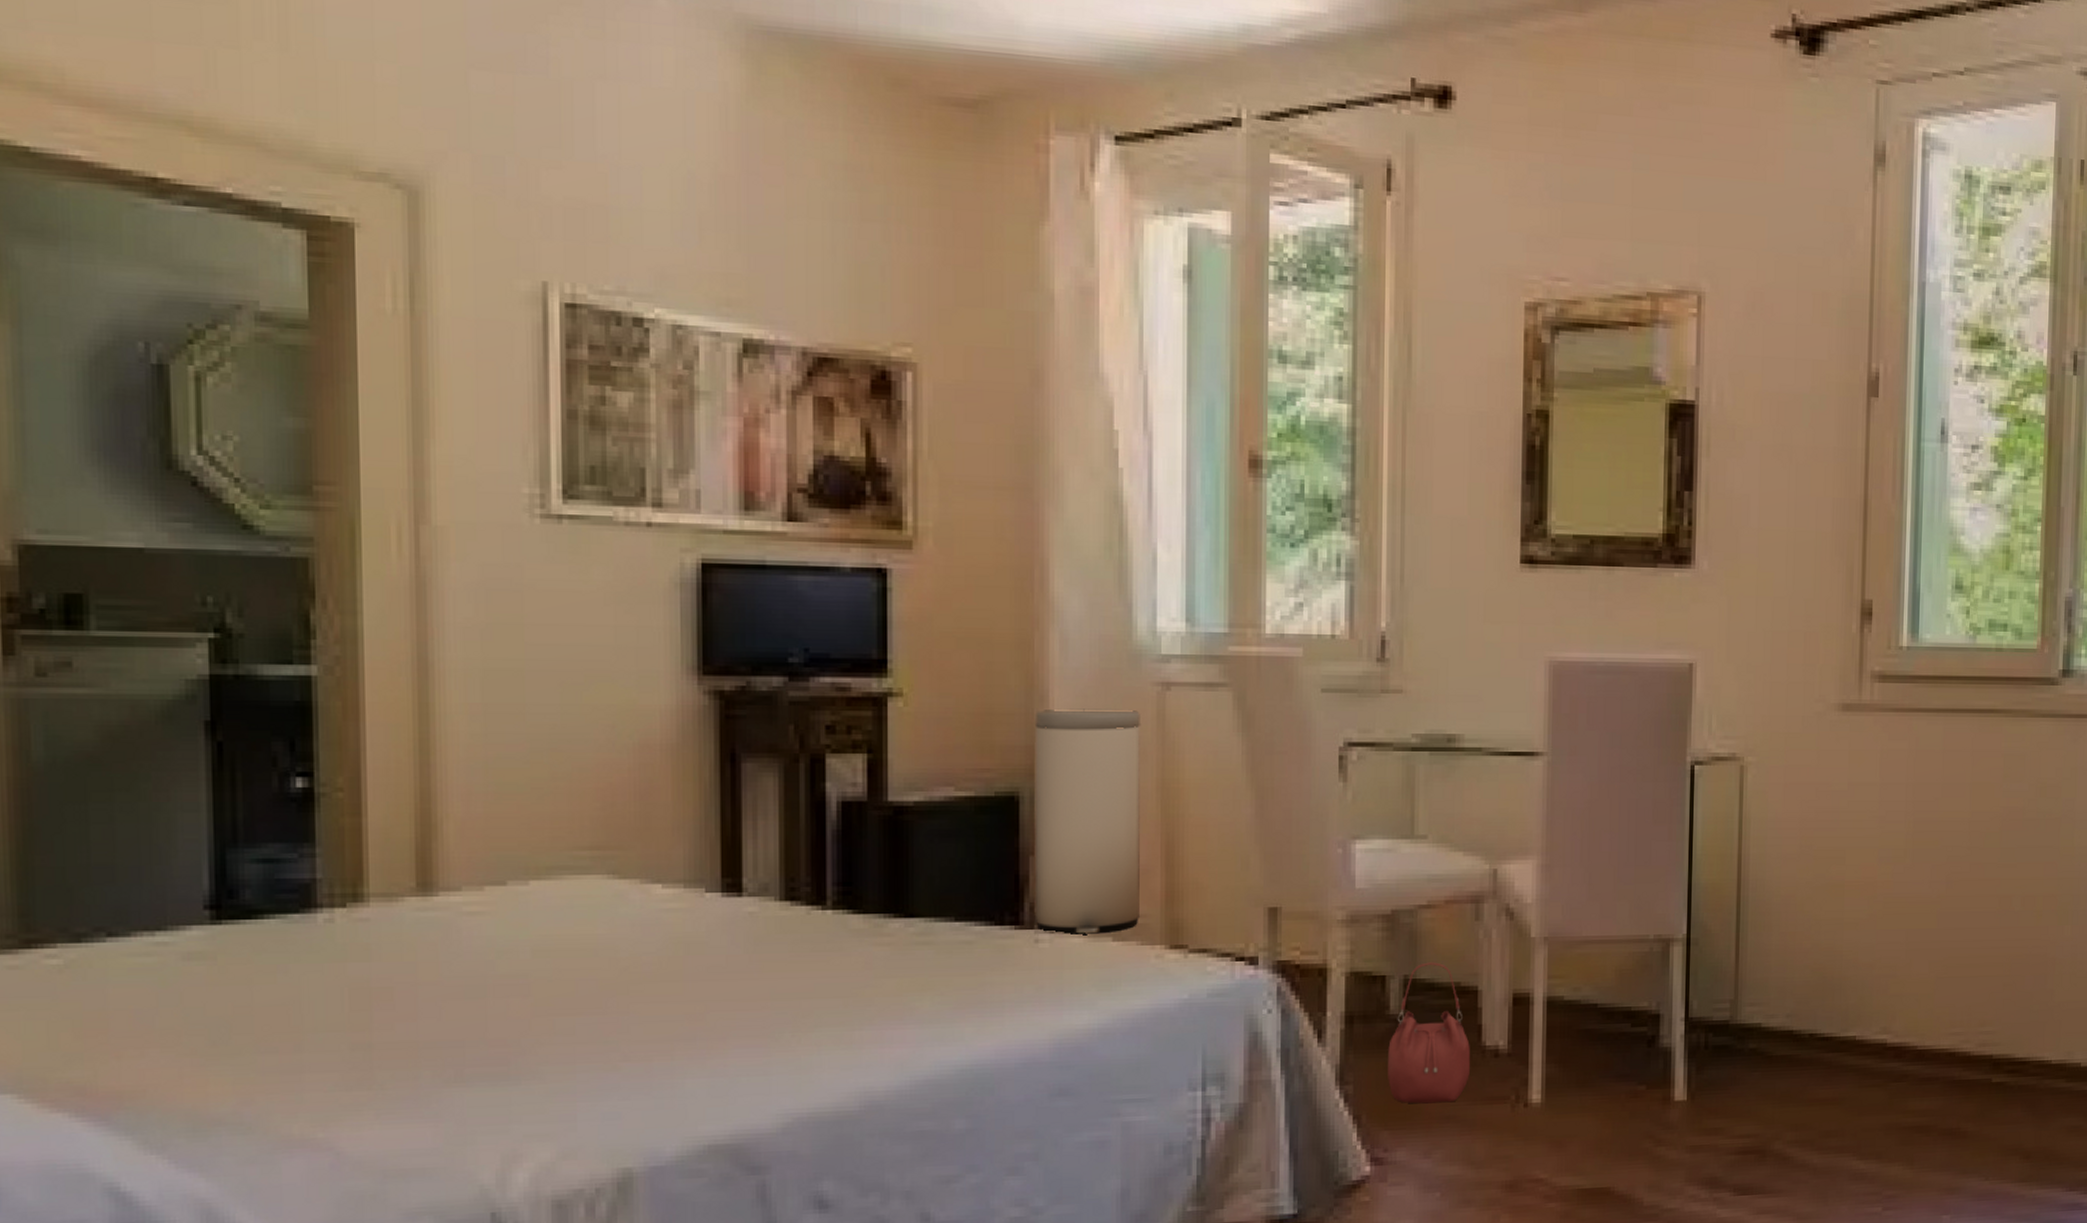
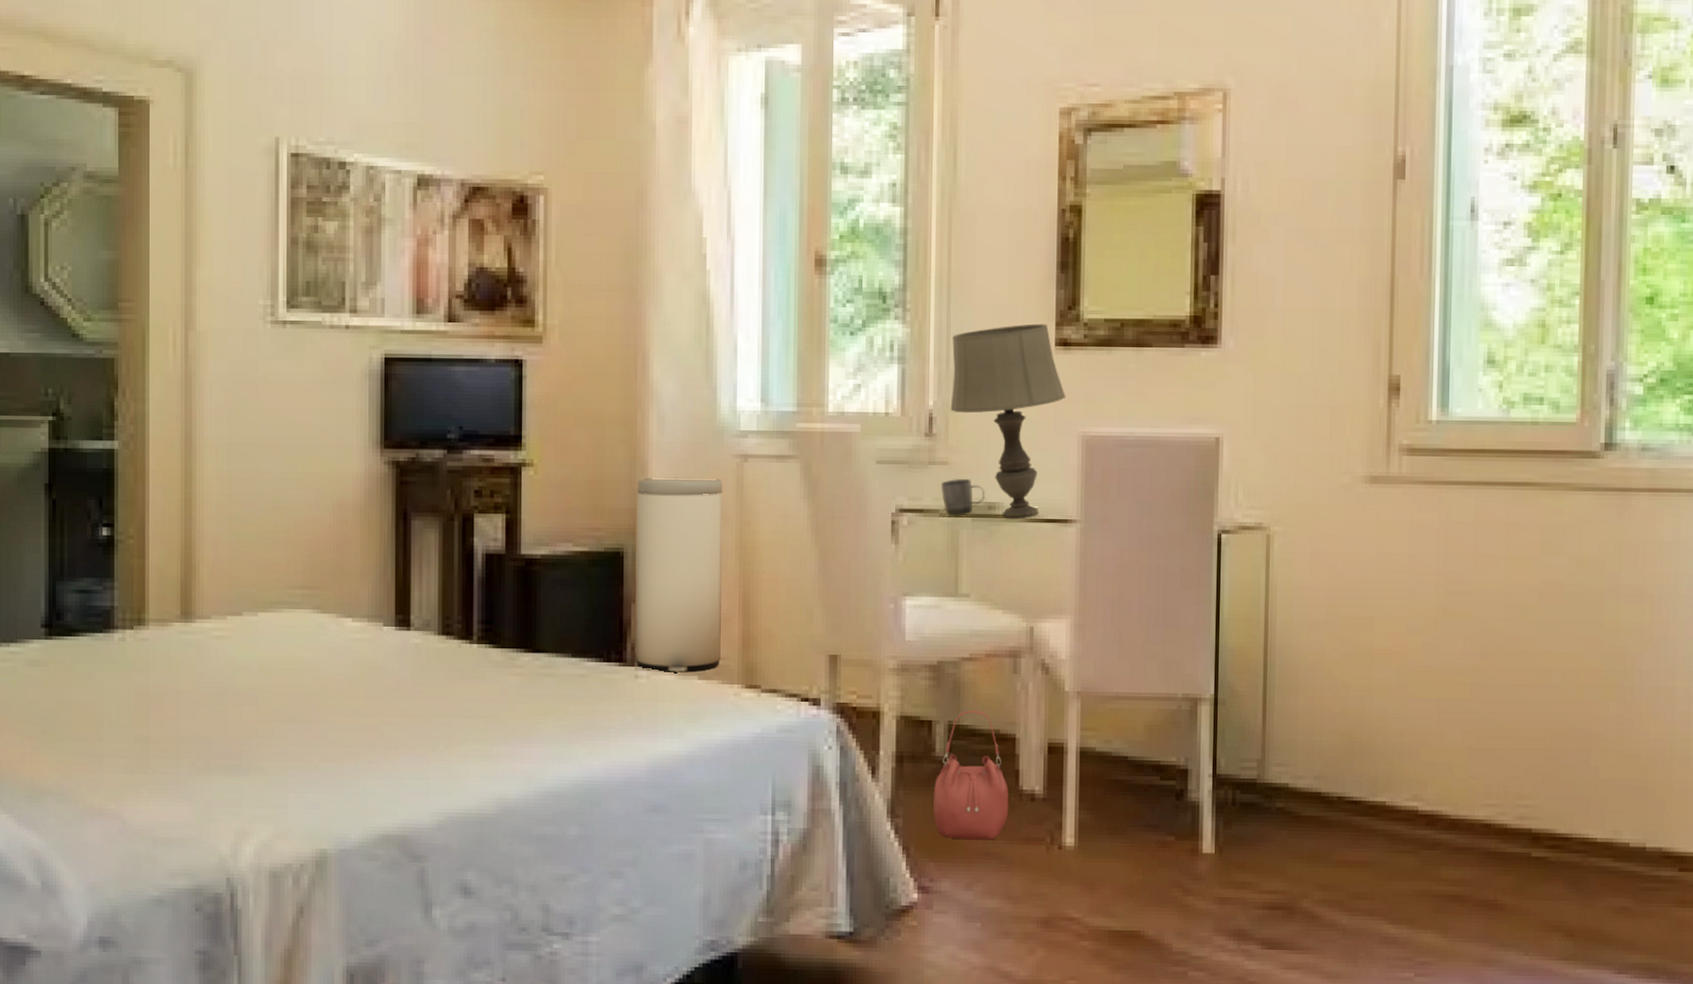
mug: none [1394,709,1444,750] -> present [940,479,985,516]
table lamp: none [1405,538,1532,753] -> present [950,323,1066,520]

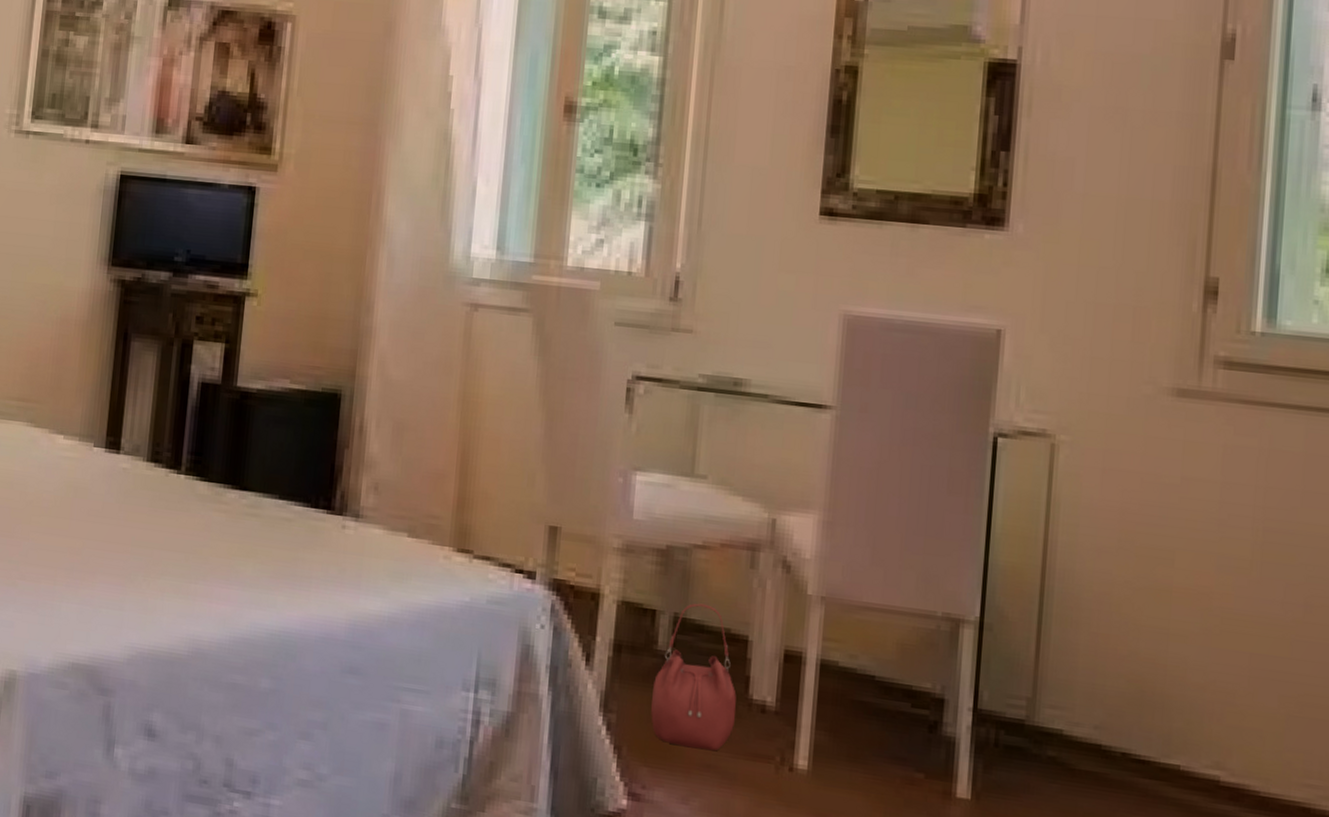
pedal bin: present [636,477,723,673] -> none [345,319,450,529]
mug: present [940,479,985,516] -> none [682,349,731,390]
table lamp: present [950,323,1066,520] -> none [699,189,829,400]

